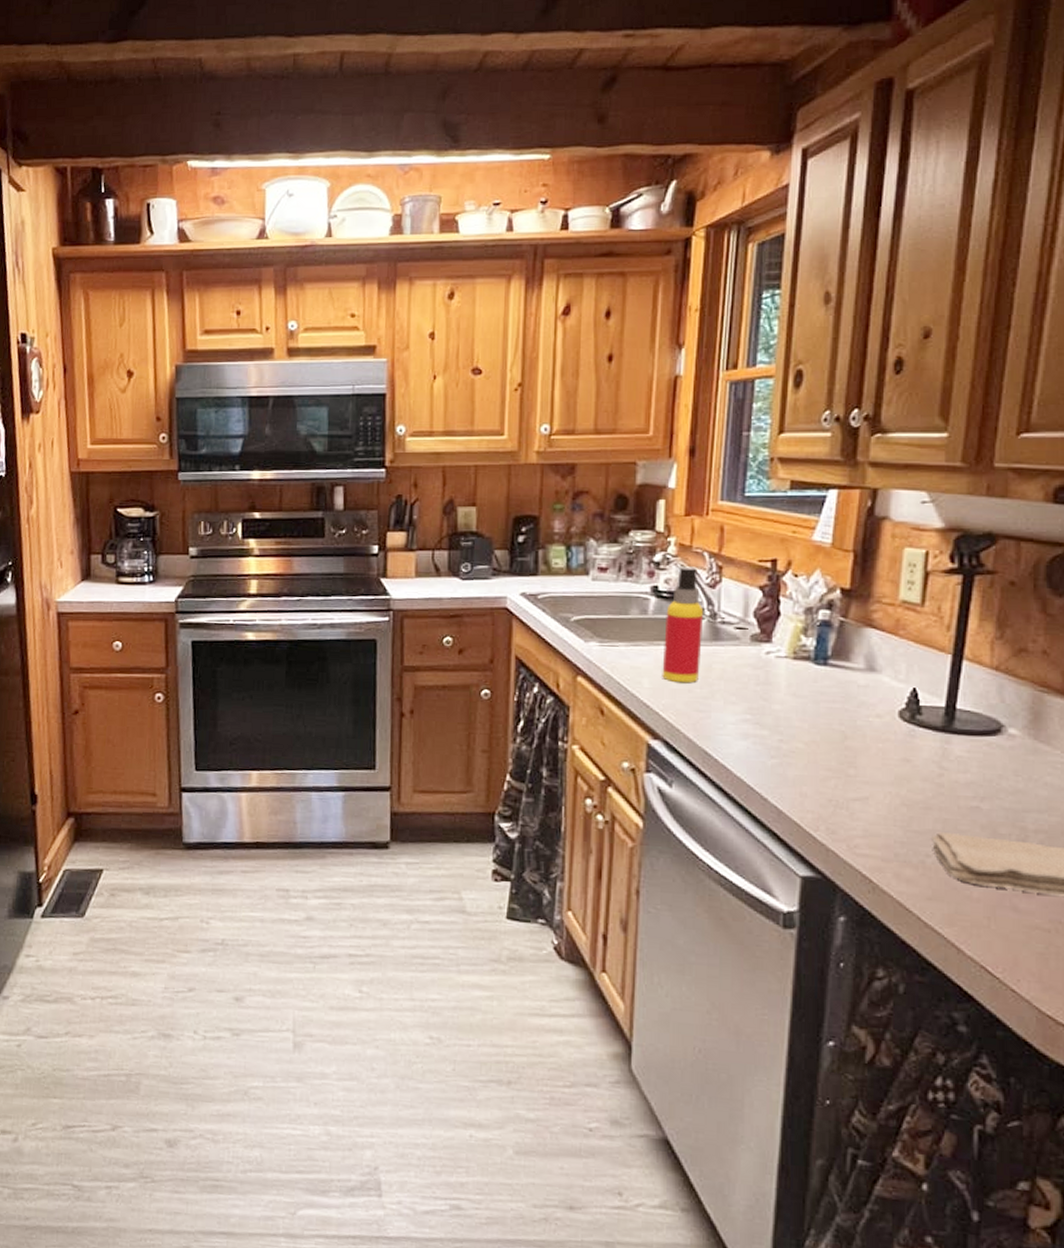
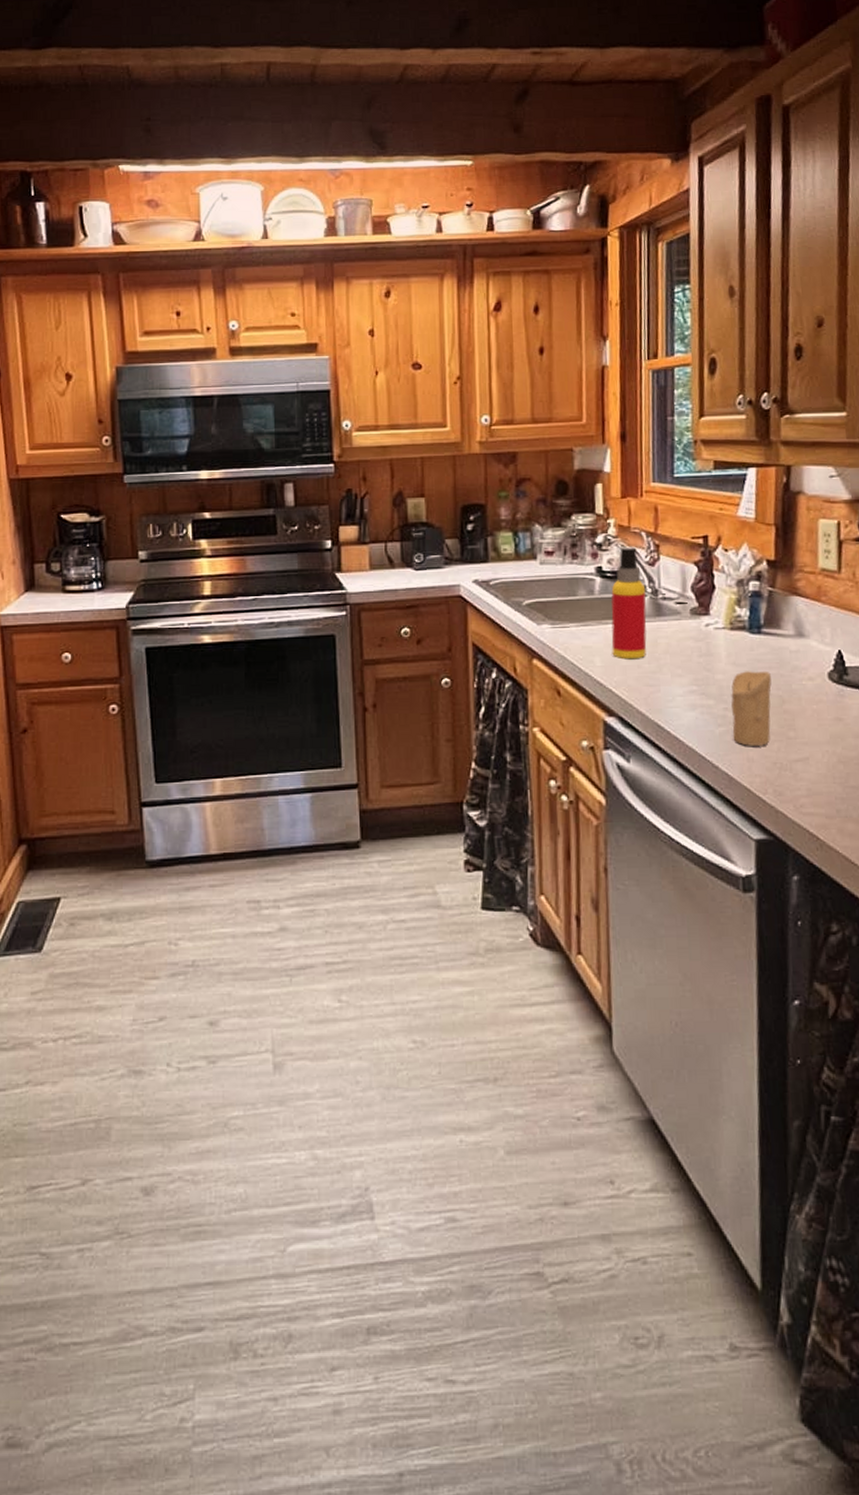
candle: none [786,703,834,782] -> present [730,671,772,746]

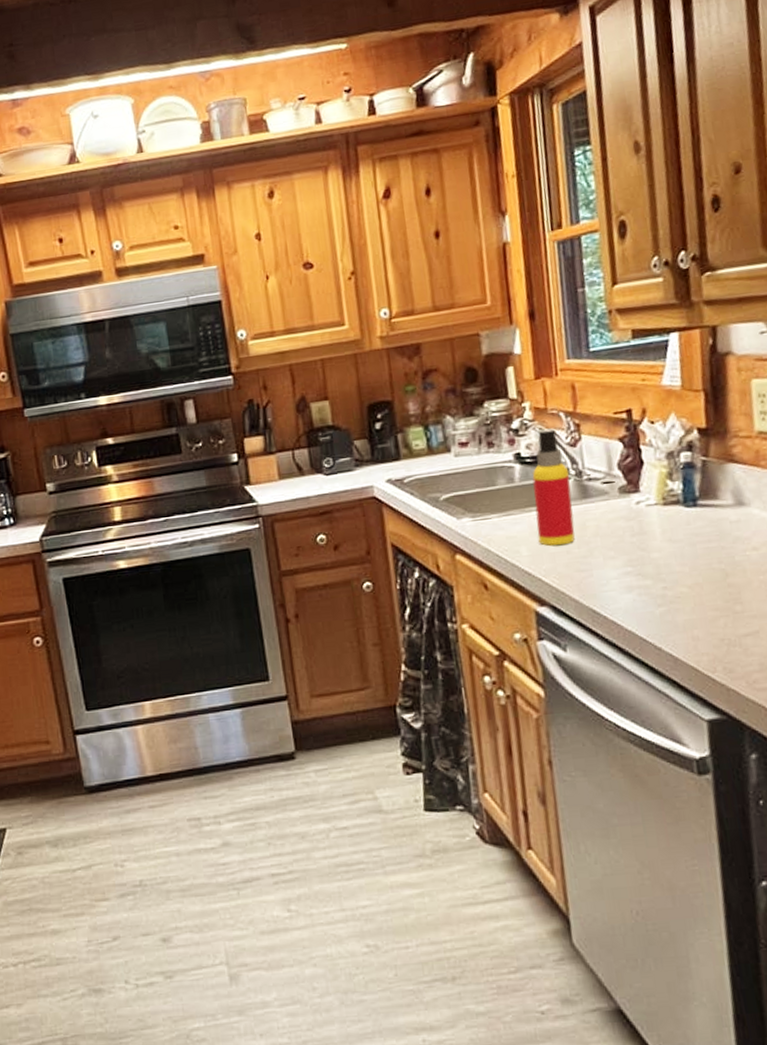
candle: present [730,671,772,746] -> none [669,544,716,625]

